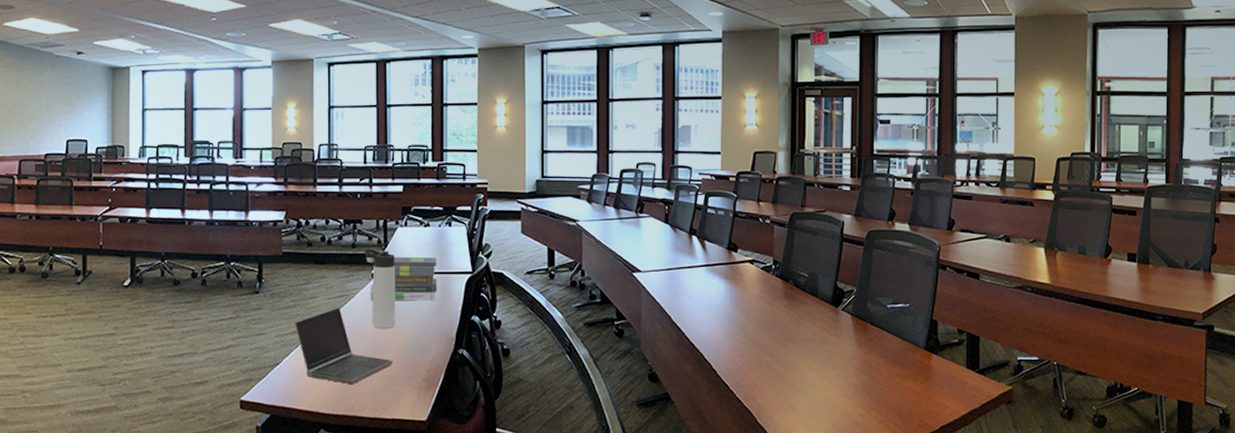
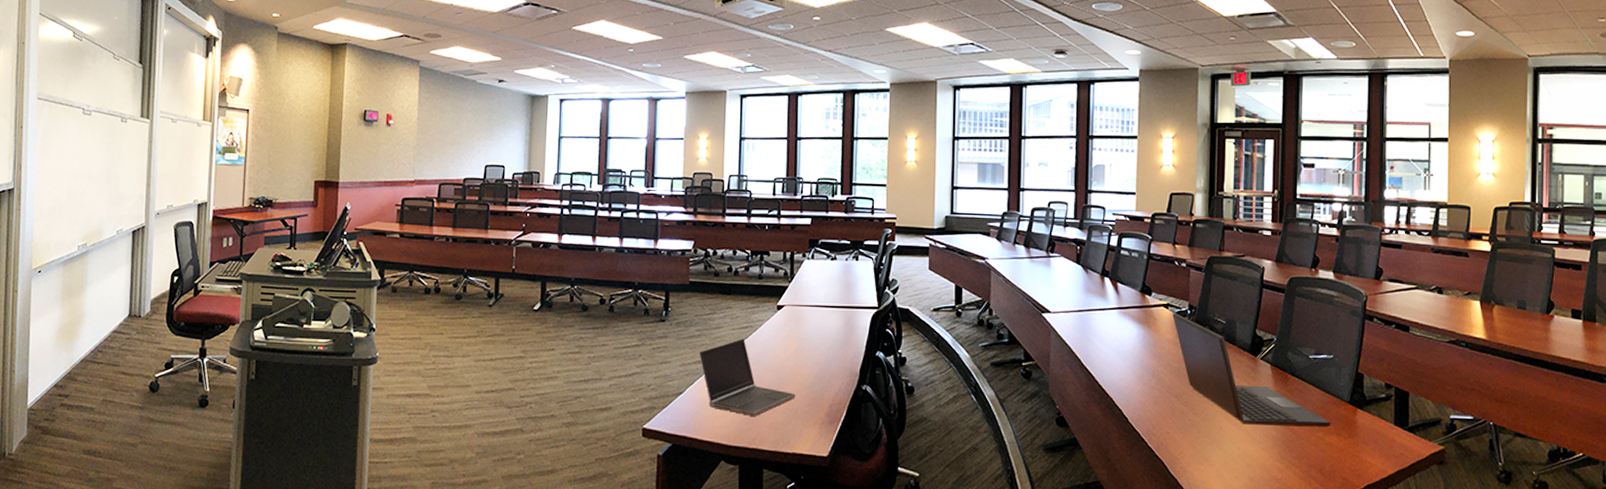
thermos bottle: present [363,248,396,329] -> none [769,280,802,362]
books: present [369,256,437,301] -> none [774,289,843,335]
laptop: none [758,268,908,373] -> present [1172,313,1331,426]

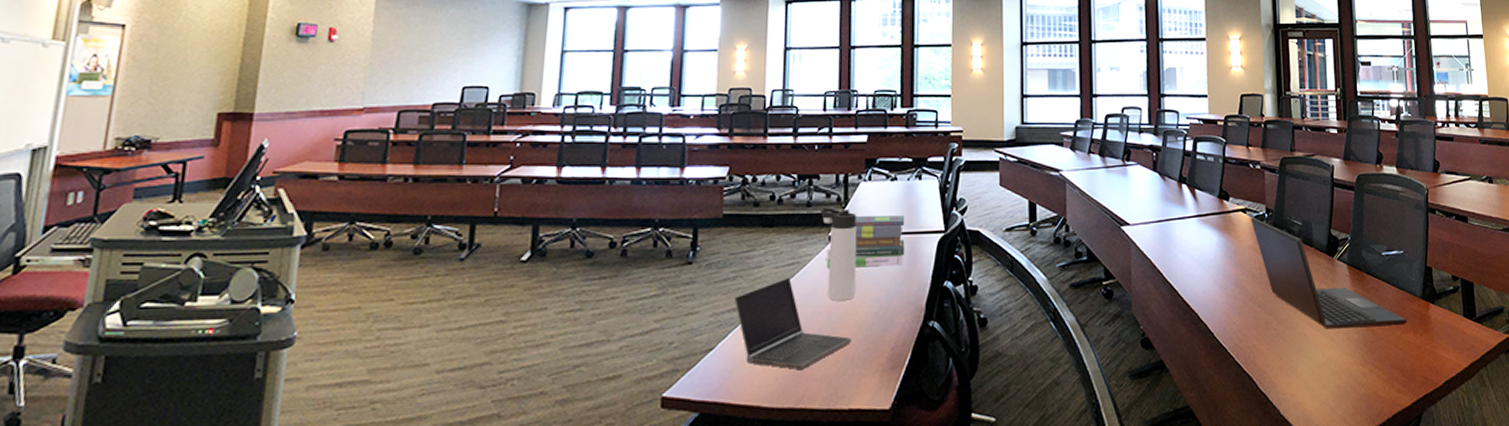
thermos bottle: none [769,280,802,362] -> present [820,207,857,301]
books: none [774,289,843,335] -> present [826,215,905,268]

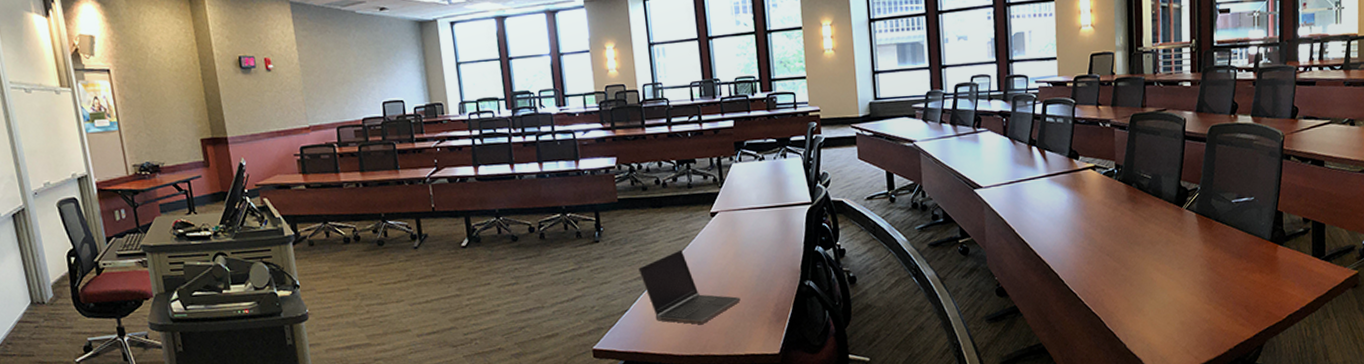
thermos bottle: present [820,207,857,301] -> none [699,187,740,268]
books: present [826,215,905,268] -> none [710,191,778,240]
laptop: present [1251,217,1407,329] -> none [1100,174,1254,273]

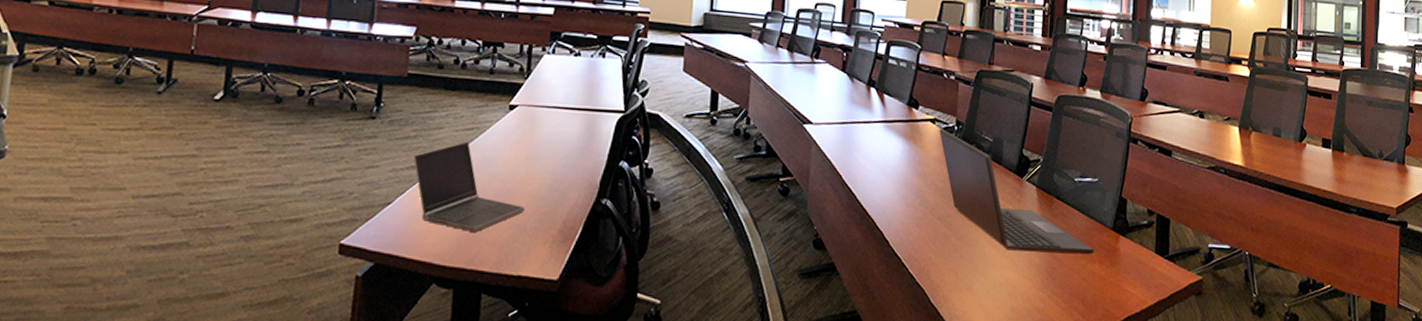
laptop: none [1100,174,1254,273] -> present [939,129,1094,254]

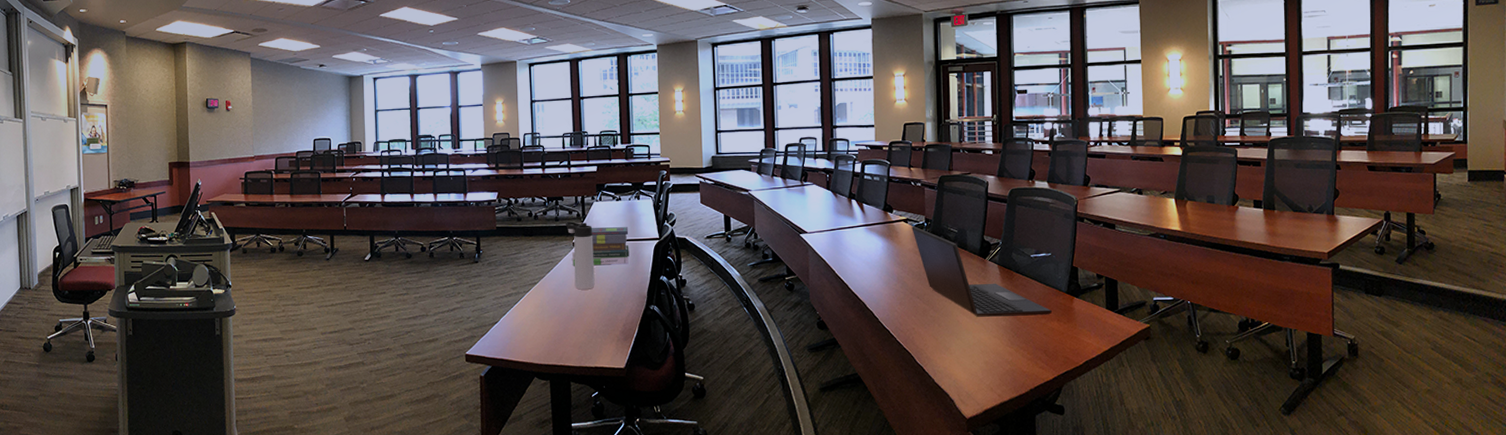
laptop computer: present [413,141,525,233] -> none [508,272,594,339]
thermos bottle: none [502,76,538,170] -> present [565,221,595,290]
books: none [505,87,586,141] -> present [571,227,630,266]

